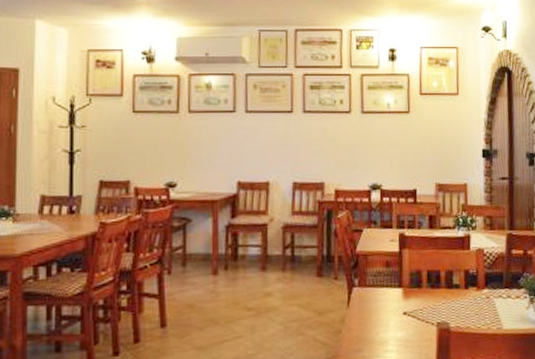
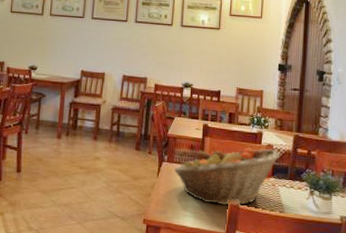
fruit basket: none [367,253,493,332] -> present [173,147,280,206]

